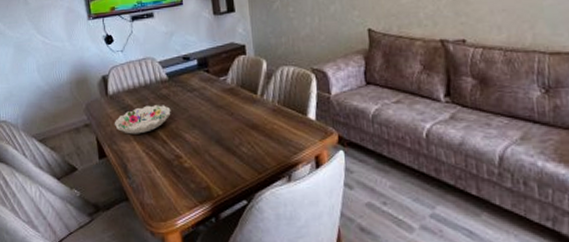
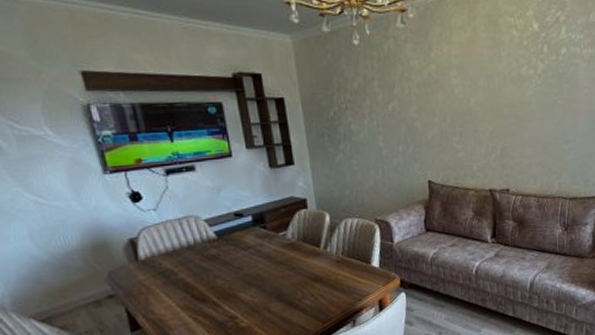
decorative bowl: present [114,105,171,134] -> none [149,266,222,301]

